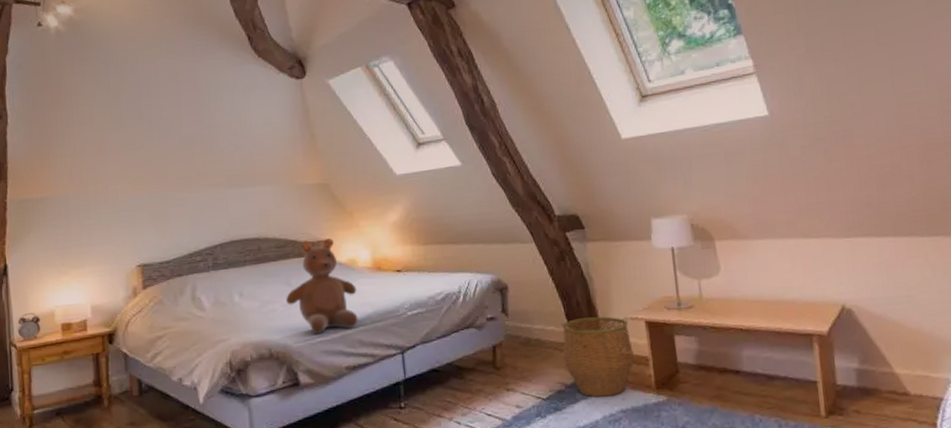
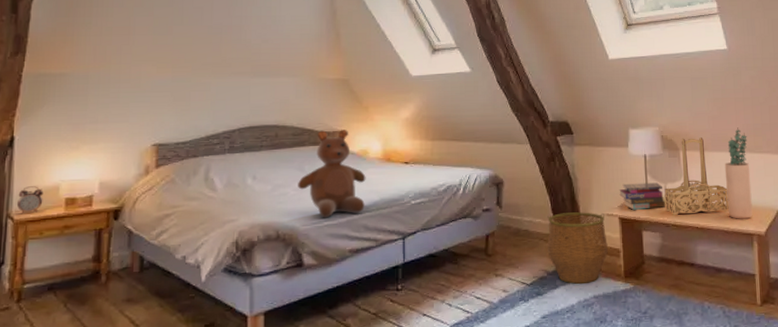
books: none [643,279,701,312] -> present [619,182,665,210]
decorative basket: none [698,223,780,316] -> present [664,137,729,215]
vase: none [771,209,811,318] -> present [724,127,753,219]

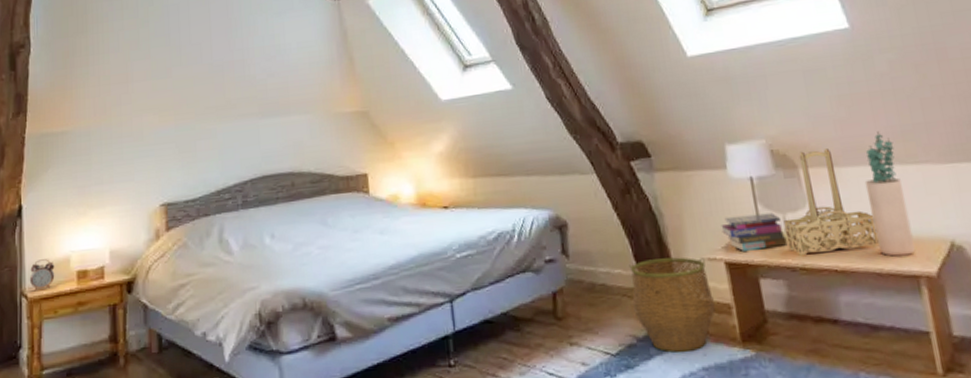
teddy bear: present [298,130,366,218] -> none [322,172,401,281]

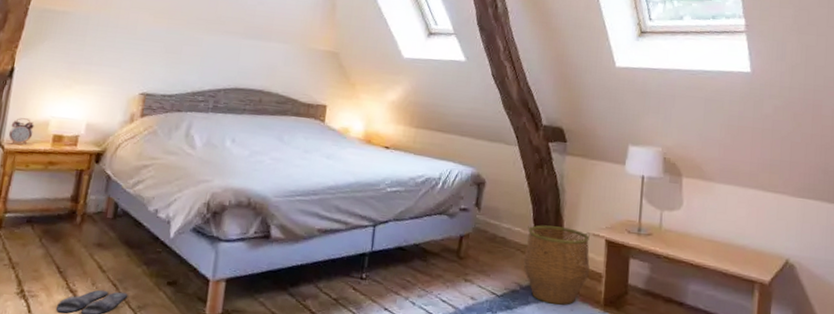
books: present [721,212,788,251] -> none [609,203,659,237]
decorative basket: present [783,148,880,255] -> none [658,163,732,252]
vase: present [864,131,916,257] -> none [729,160,762,264]

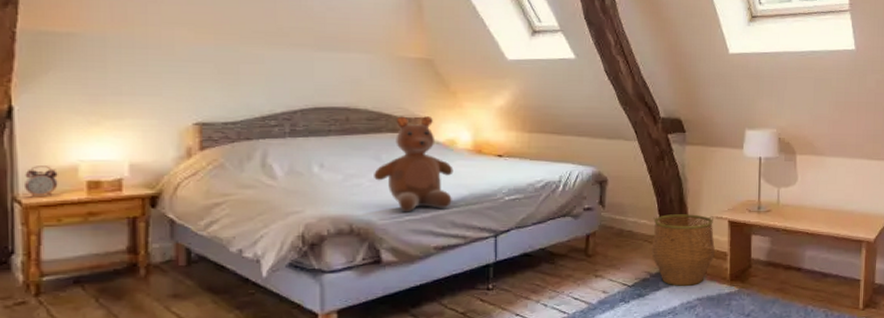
teddy bear: none [275,102,344,193] -> present [374,116,454,213]

